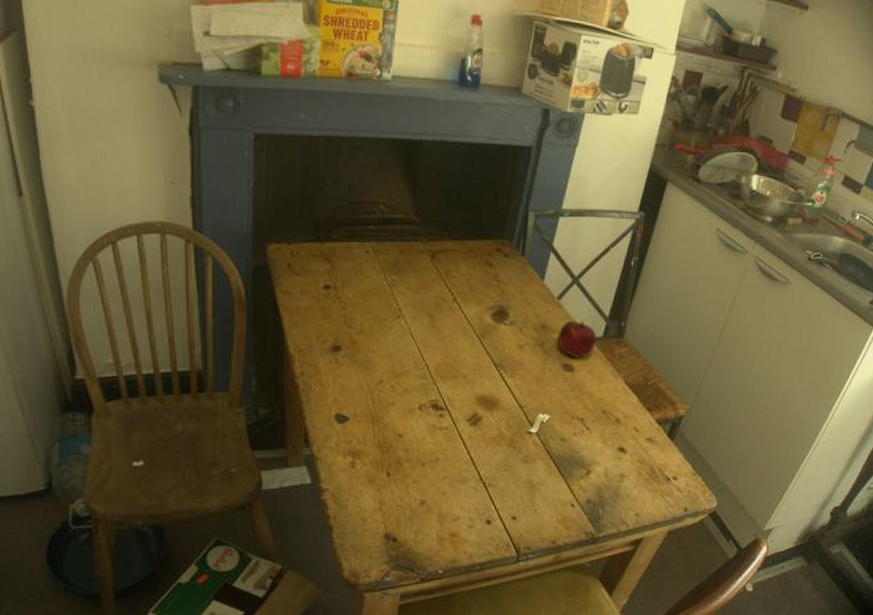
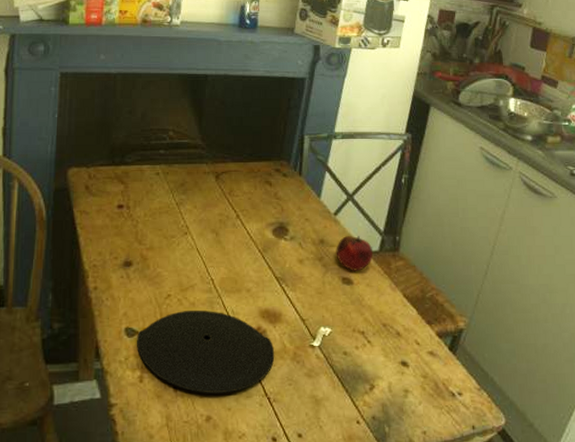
plate: none [348,396,491,479] -> present [137,309,275,393]

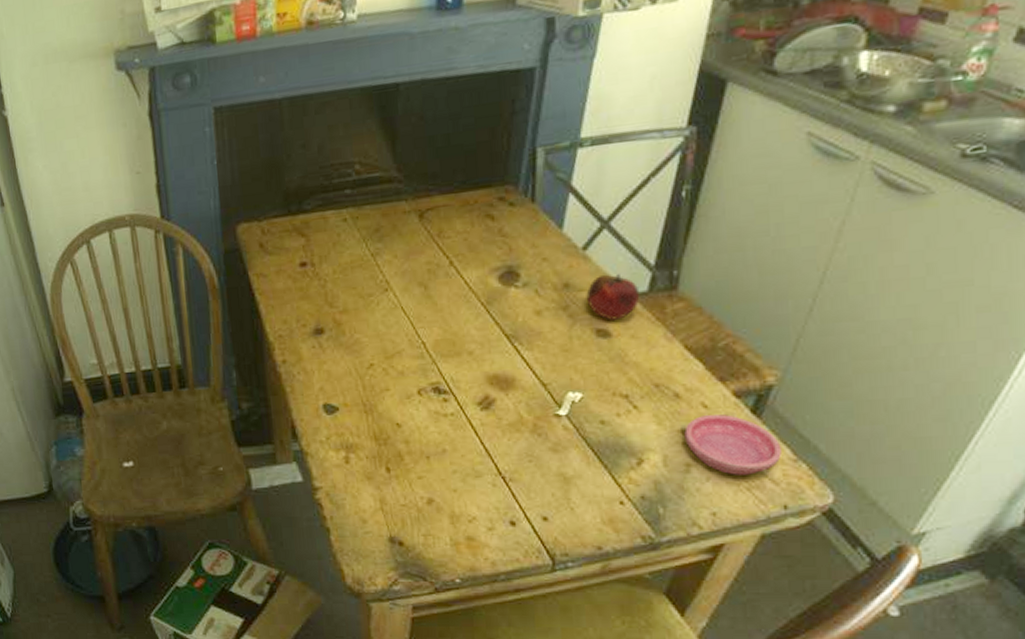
plate: present [137,309,275,393] -> none [338,379,509,474]
saucer: none [404,350,470,400] -> present [684,414,782,475]

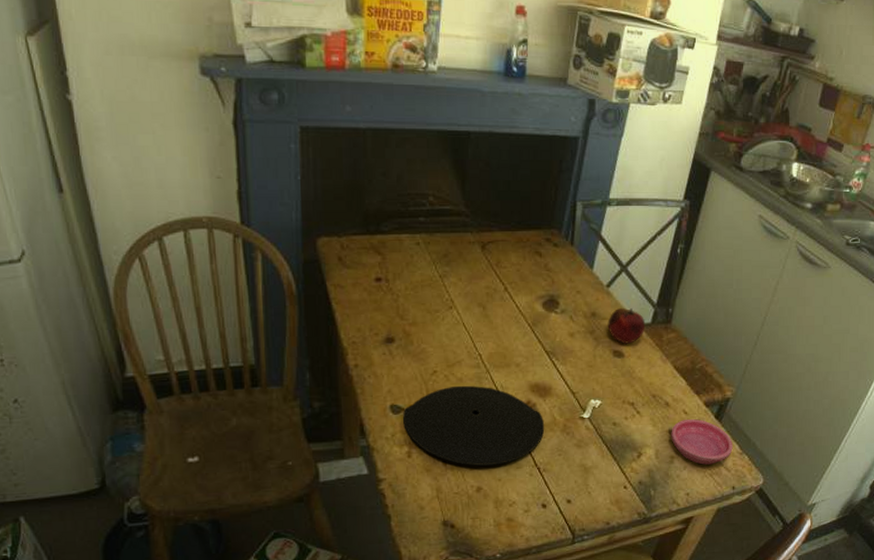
plate: none [338,379,509,474] -> present [403,385,545,466]

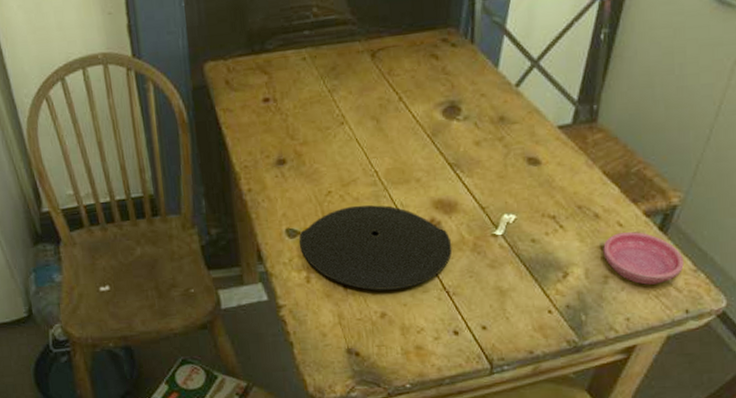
fruit: present [607,308,646,344] -> none [519,108,565,150]

